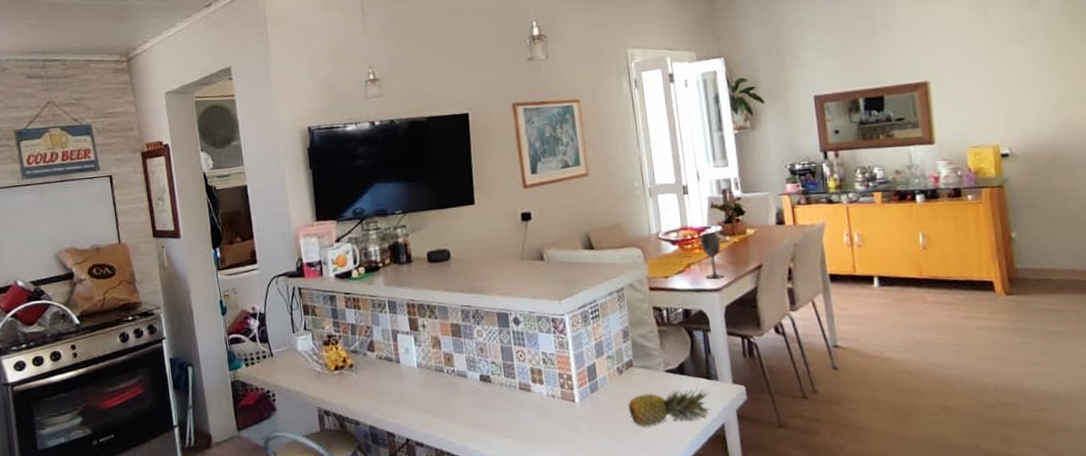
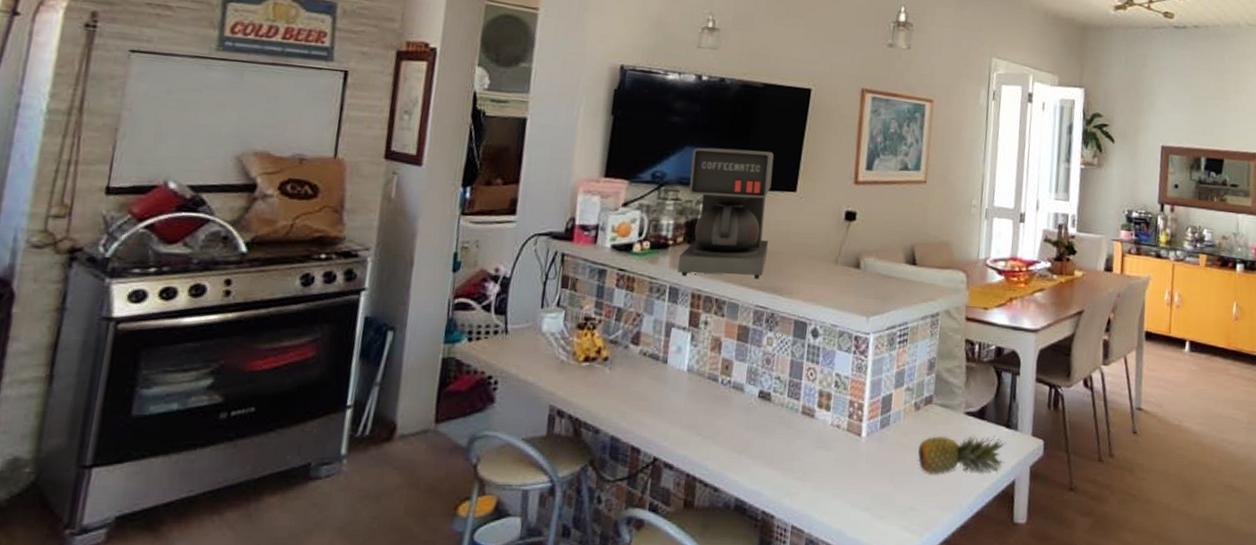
coffee maker: none [381,174,462,291] -> present [678,147,774,279]
wine glass: present [700,232,725,280] -> none [1026,266,1048,320]

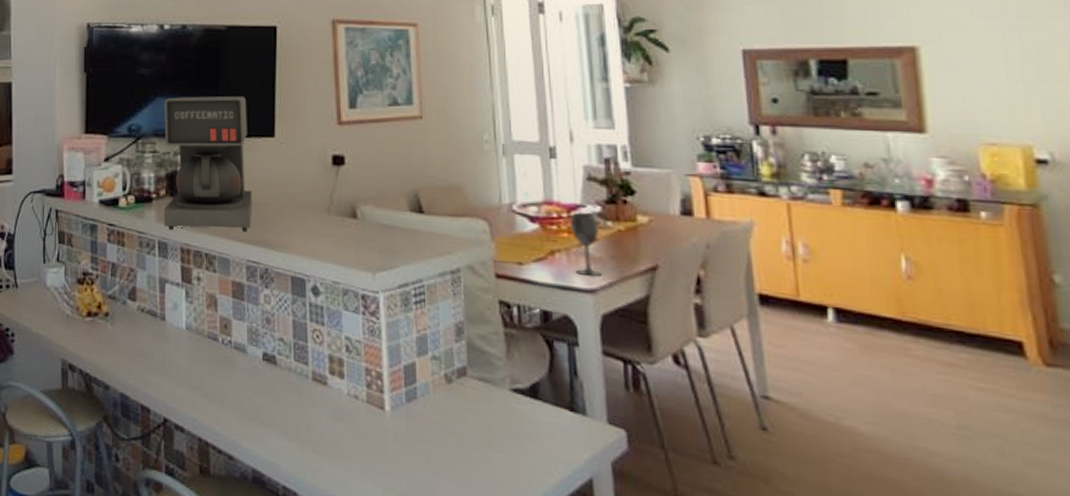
fruit: present [918,435,1006,473] -> none [456,415,574,467]
wine glass: none [1026,266,1048,320] -> present [570,211,603,278]

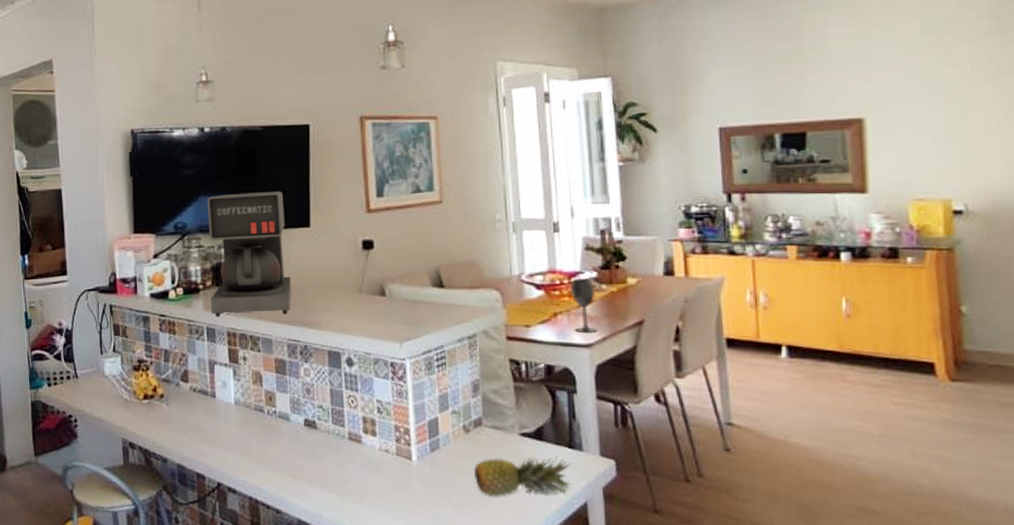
fruit: none [456,415,574,467] -> present [473,456,572,496]

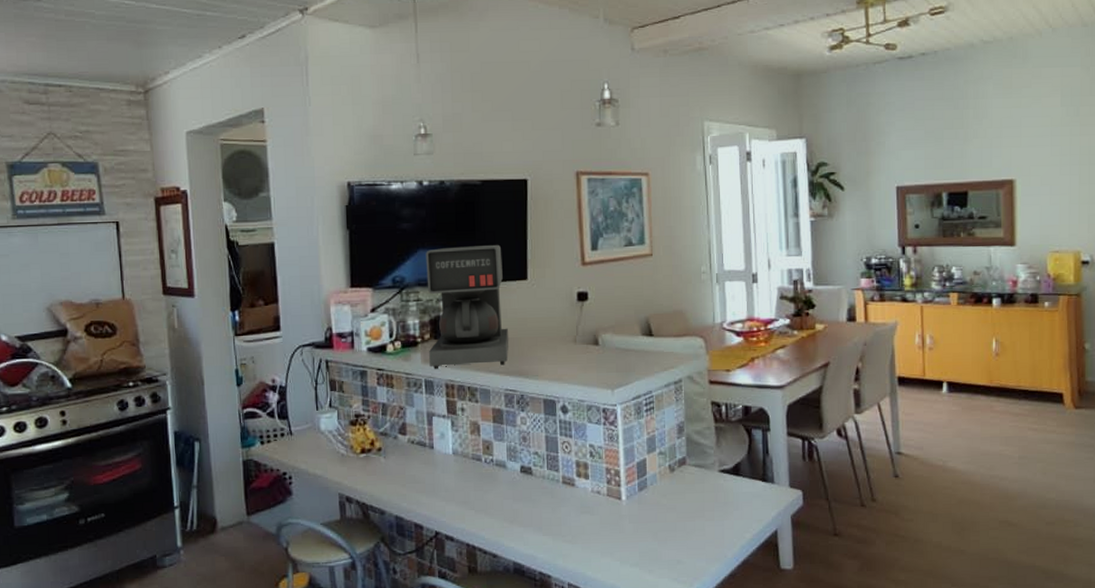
fruit: present [473,456,572,496] -> none [677,489,764,529]
wine glass: present [570,278,598,334] -> none [766,324,790,376]

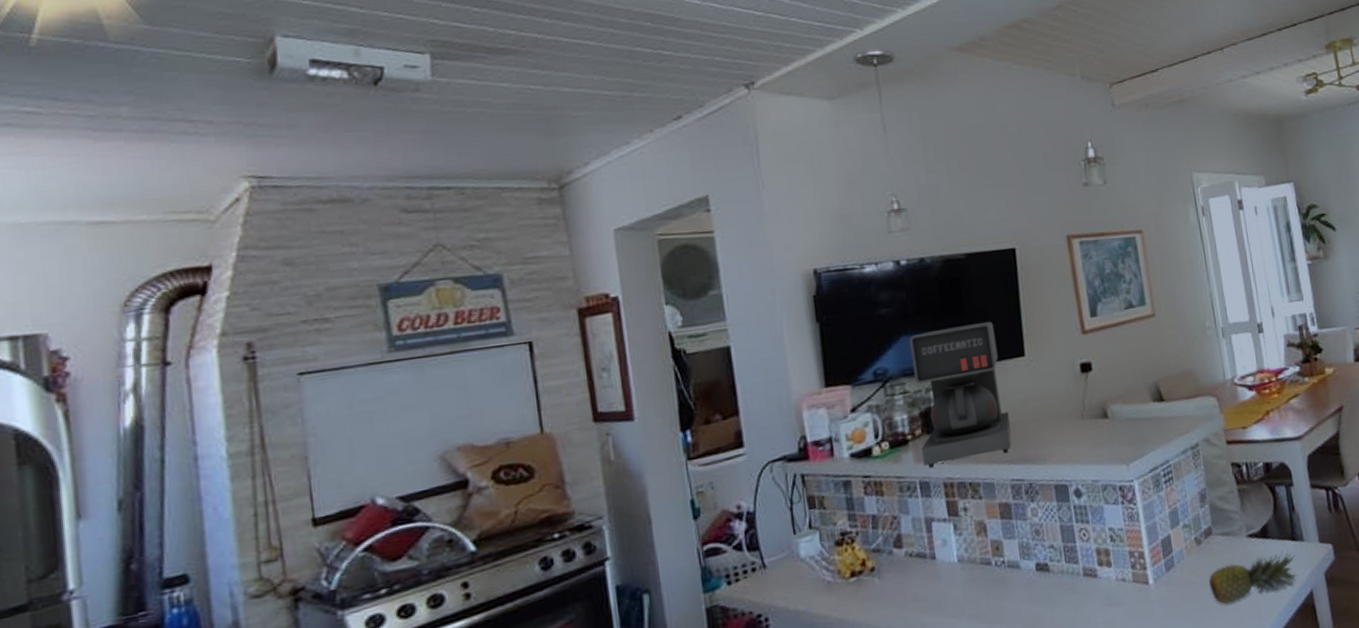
fruit: none [677,489,764,529] -> present [1208,551,1298,604]

